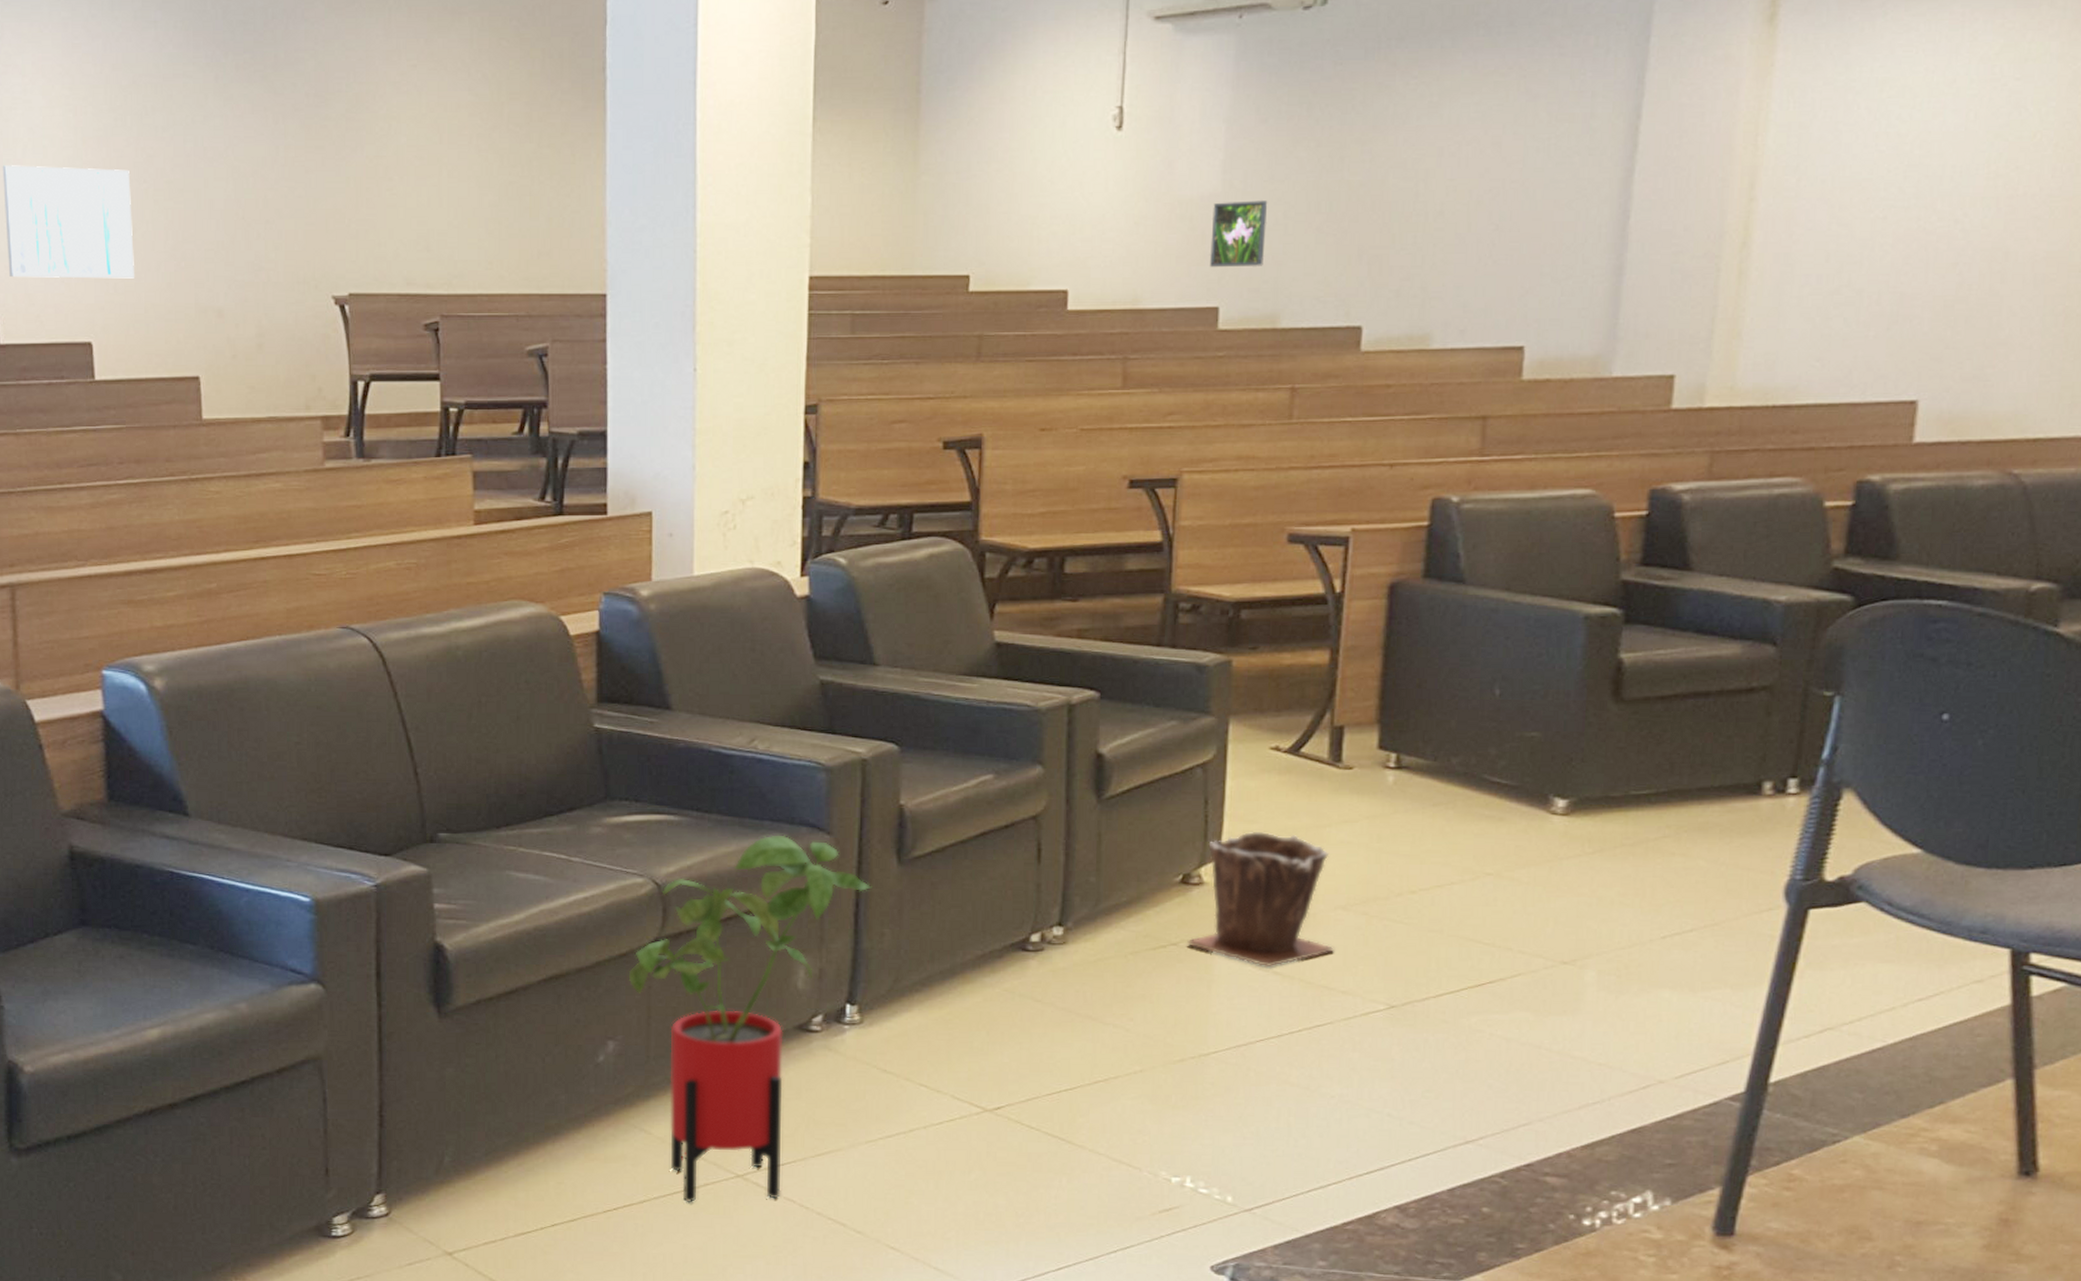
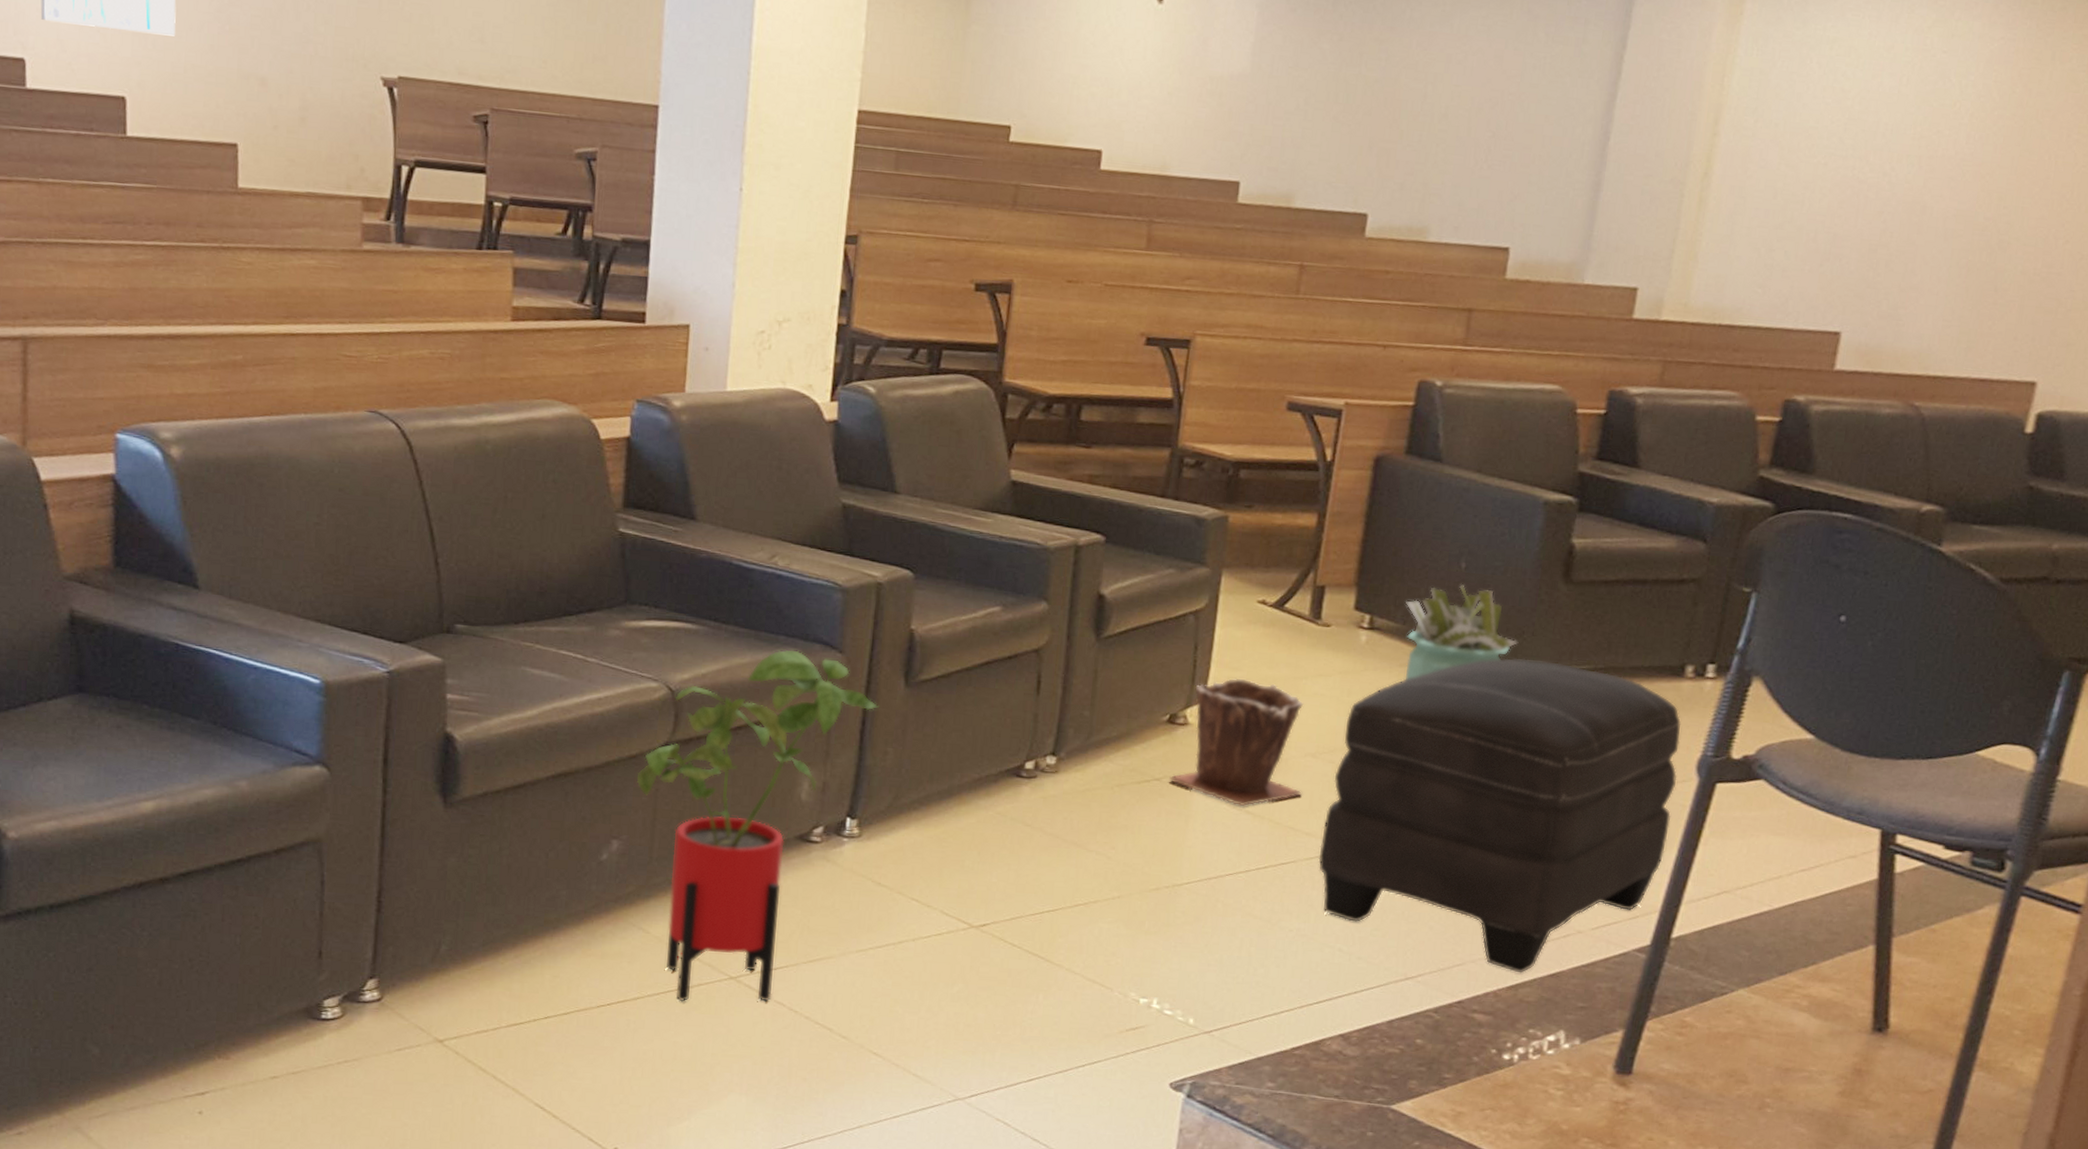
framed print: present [1210,200,1268,268] -> none [1234,82,1291,147]
ottoman: none [1358,787,1763,1131] -> present [1318,658,1682,974]
decorative plant: none [1435,713,1567,820] -> present [1405,584,1519,680]

